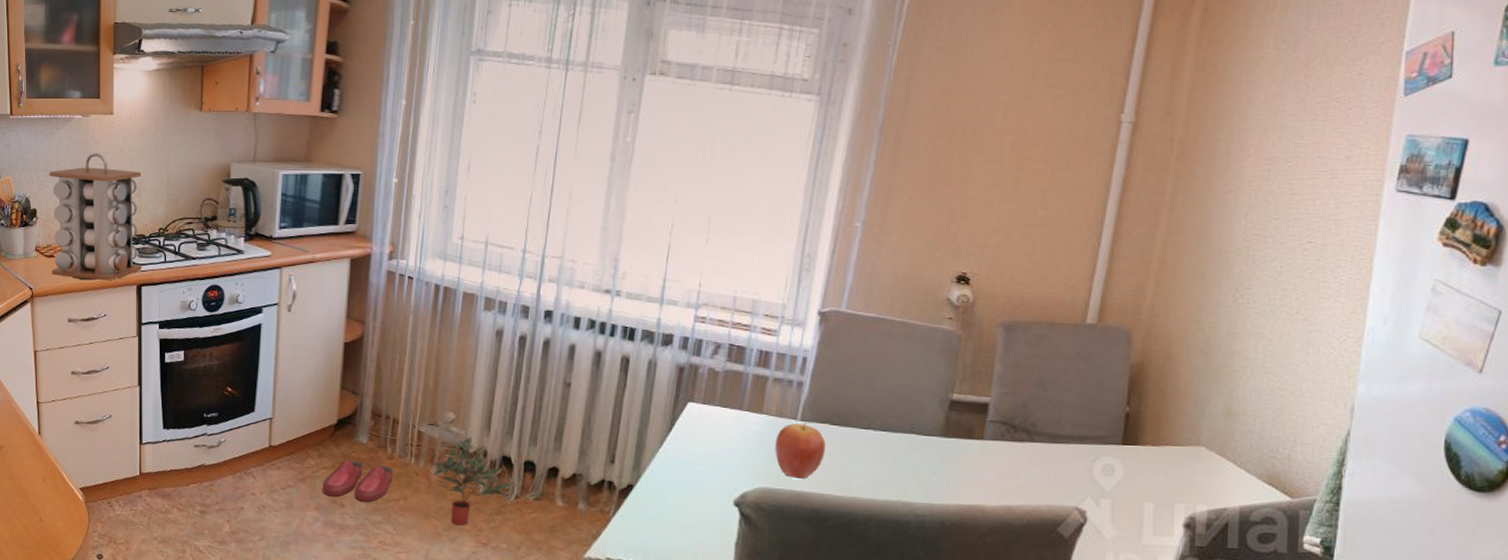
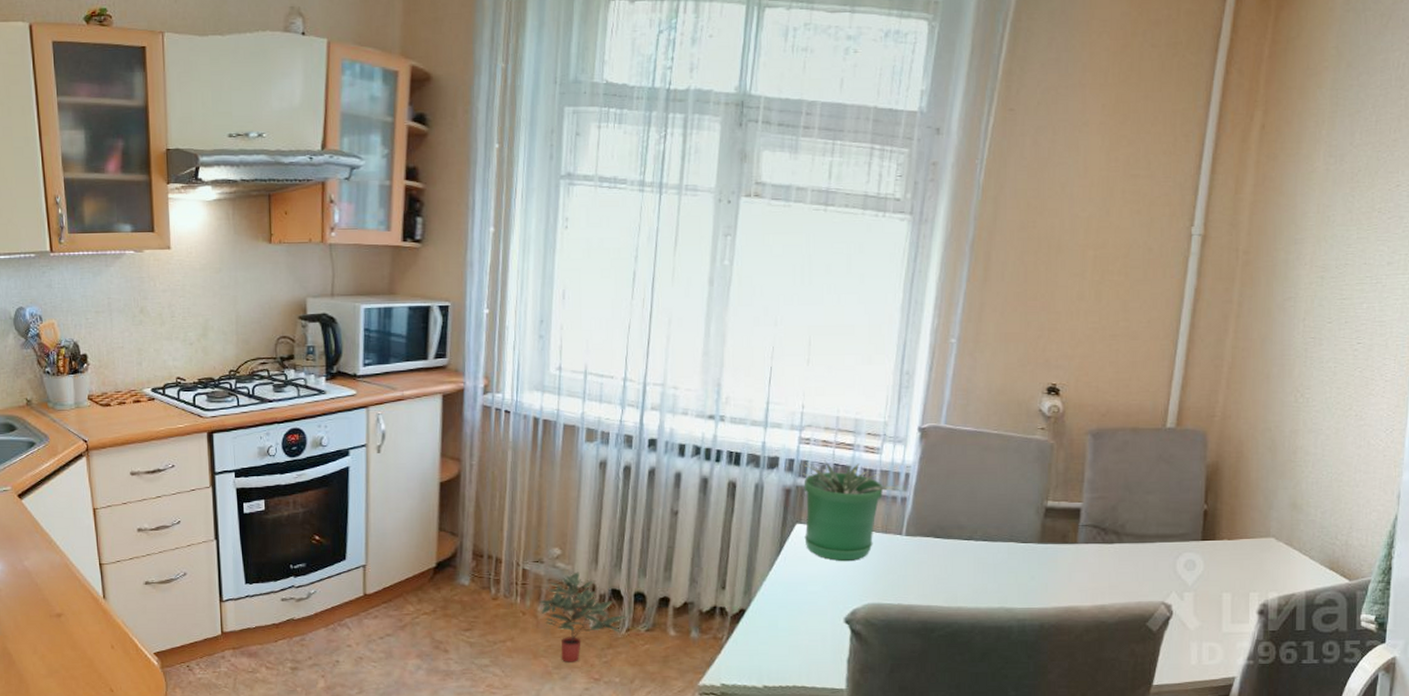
spice rack: present [49,153,142,281] -> none [99,292,212,430]
slippers: present [322,460,393,502] -> none [423,604,498,645]
planter: none [686,340,806,443] -> present [792,461,909,561]
fruit: present [775,423,825,480] -> none [882,537,930,593]

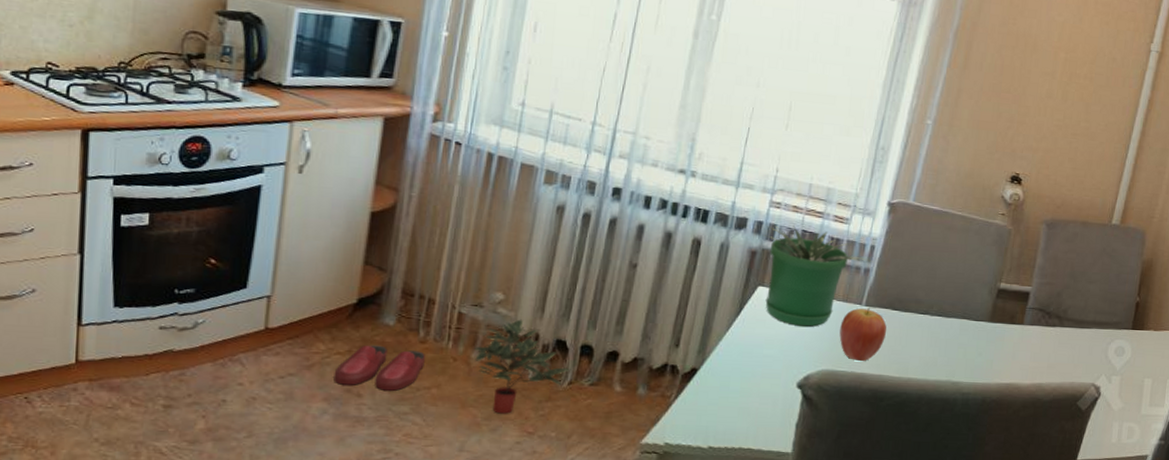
slippers: none [423,604,498,645] -> present [333,345,425,391]
fruit: none [882,537,930,593] -> present [839,308,887,362]

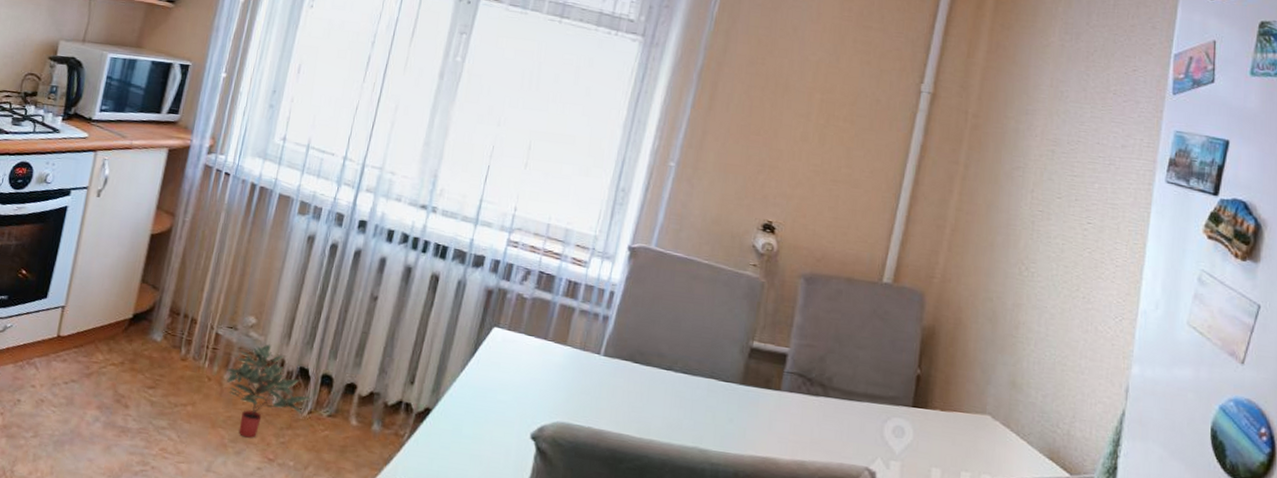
slippers: present [333,345,425,391] -> none [107,358,185,405]
planter: present [759,225,873,327] -> none [496,265,612,374]
fruit: present [839,308,887,362] -> none [576,358,626,417]

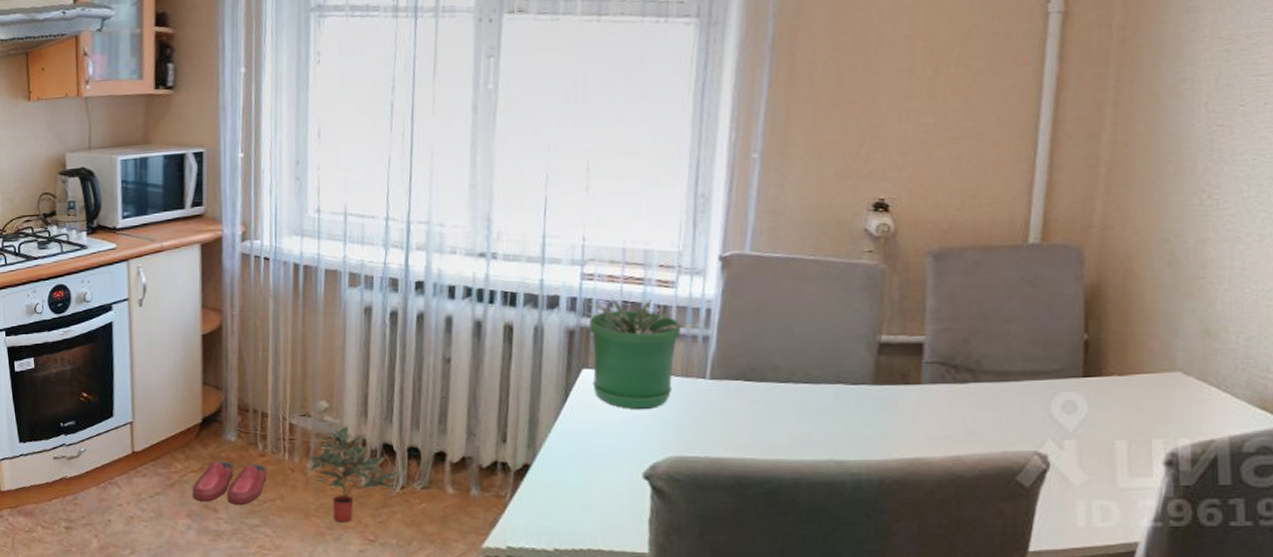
slippers: none [107,358,185,405] -> present [192,461,267,504]
planter: none [496,265,612,374] -> present [575,298,712,409]

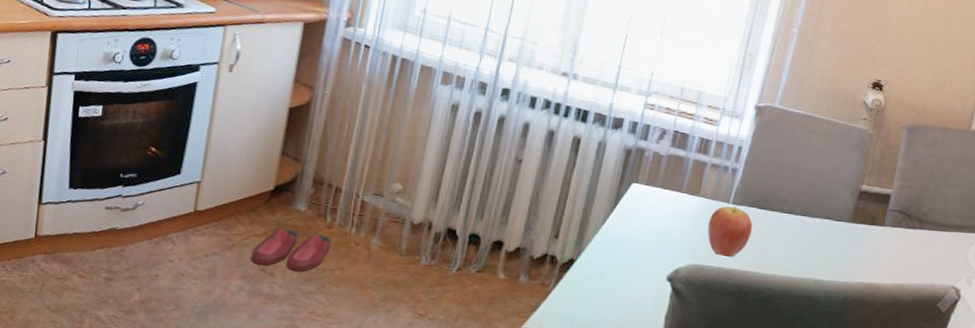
potted plant: present [307,425,402,522] -> none [373,208,460,297]
planter: present [575,298,712,409] -> none [635,126,740,223]
fruit: none [683,381,741,445] -> present [707,206,752,258]

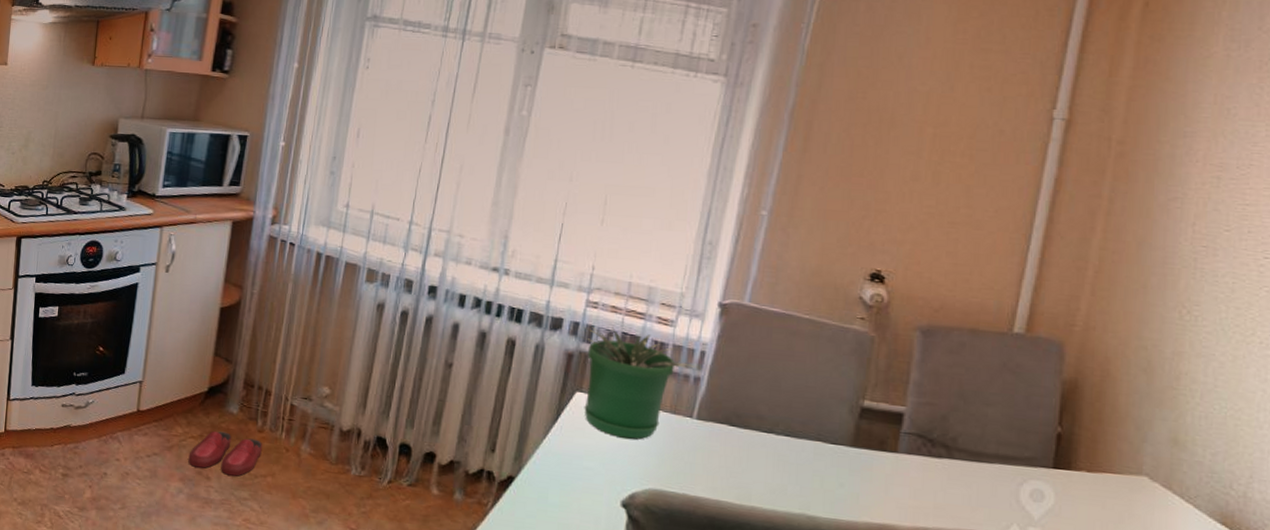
planter: none [635,126,740,223] -> present [576,326,704,439]
fruit: present [707,206,752,258] -> none [668,421,723,483]

